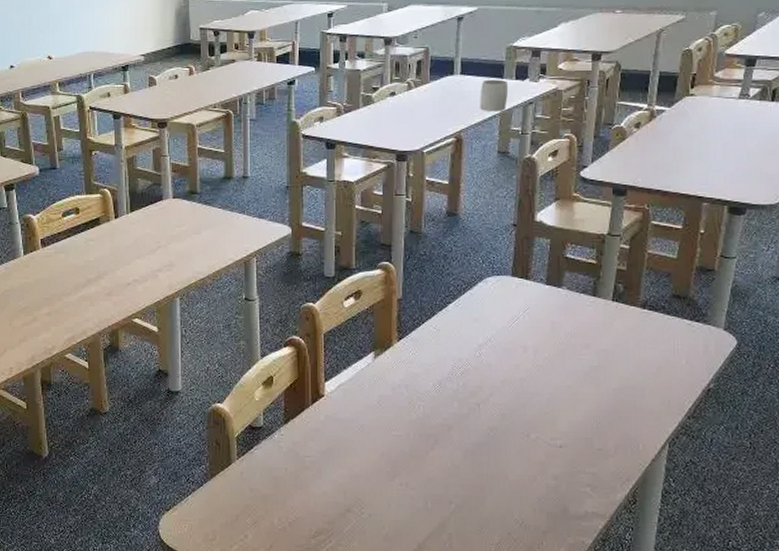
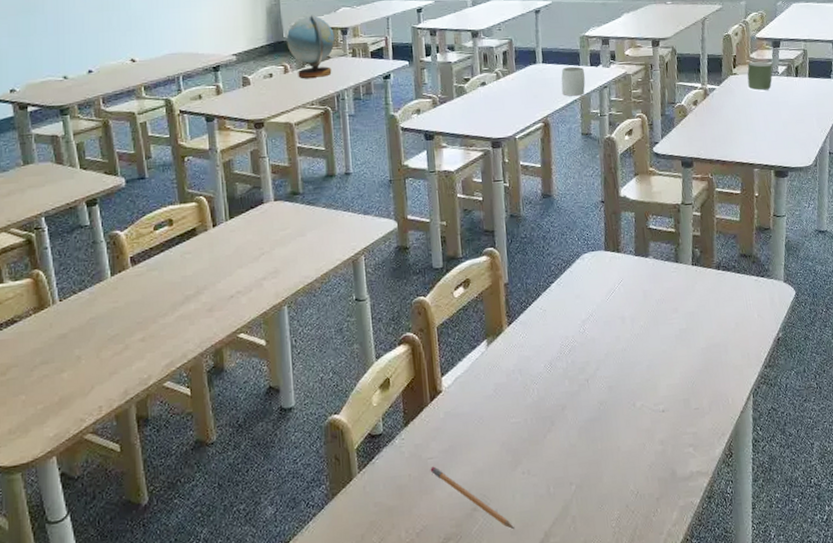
globe: none [193,17,241,82] -> present [286,14,335,79]
pencil: none [306,464,387,536] -> present [430,466,514,530]
mug: none [707,82,743,115] -> present [747,61,773,91]

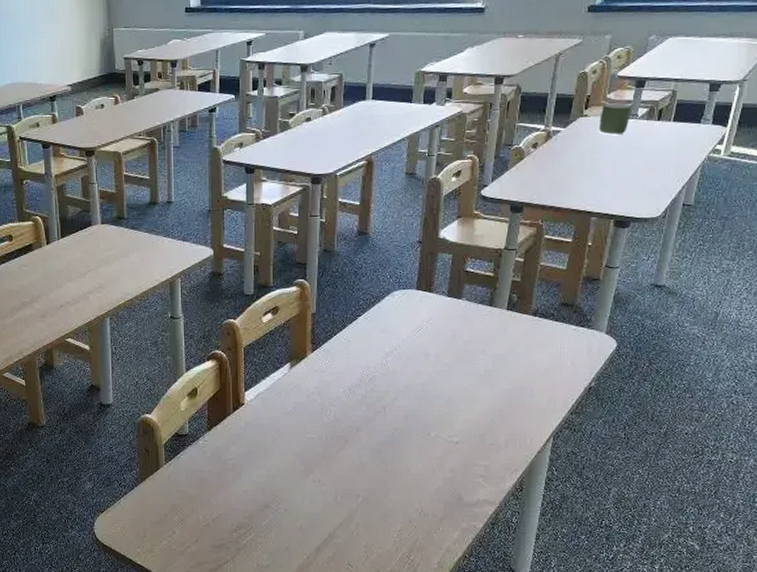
globe: present [286,14,335,79] -> none [118,46,164,111]
pencil: present [430,466,514,530] -> none [228,466,301,528]
mug: present [560,66,586,97] -> none [390,103,417,136]

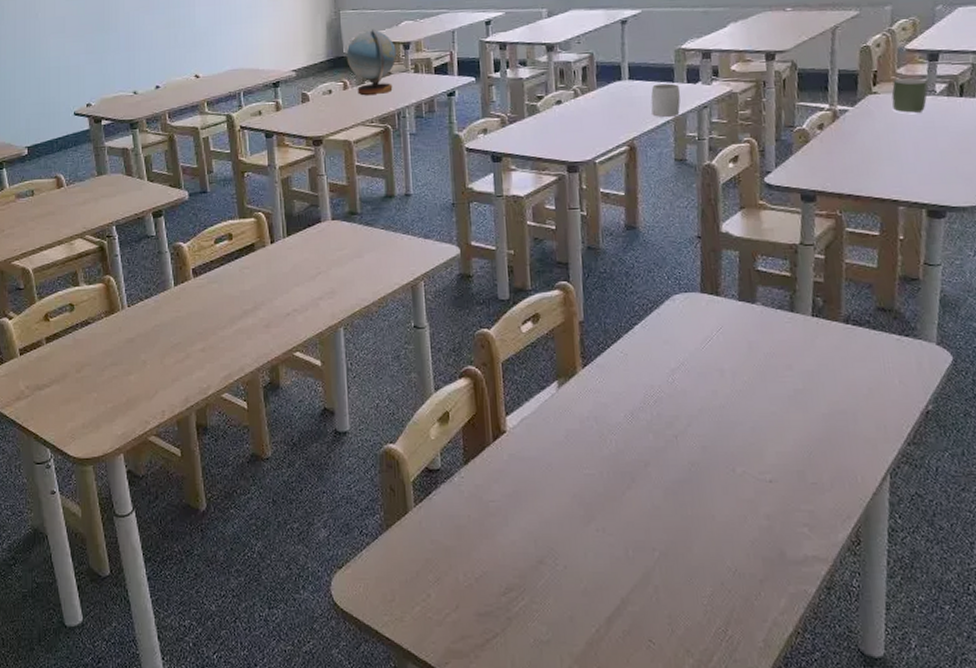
globe: none [118,46,164,111] -> present [346,28,397,96]
mug: none [390,103,417,136] -> present [650,83,681,118]

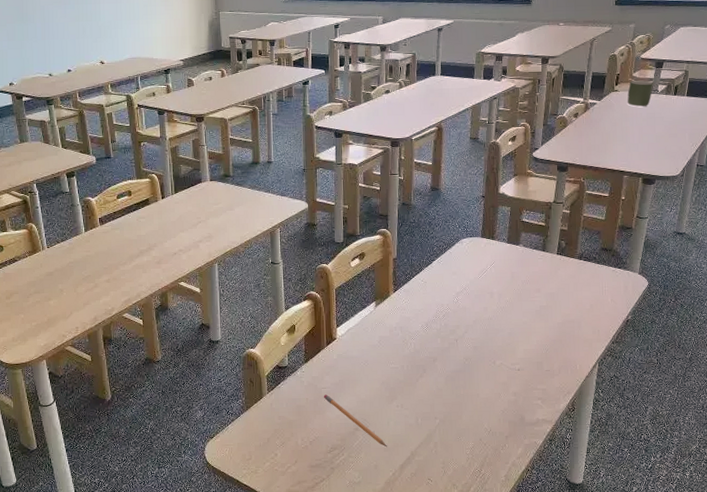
globe: present [346,28,397,96] -> none [224,28,264,83]
pencil: none [491,510,586,591] -> present [323,394,387,447]
mug: present [650,83,681,118] -> none [456,79,478,106]

